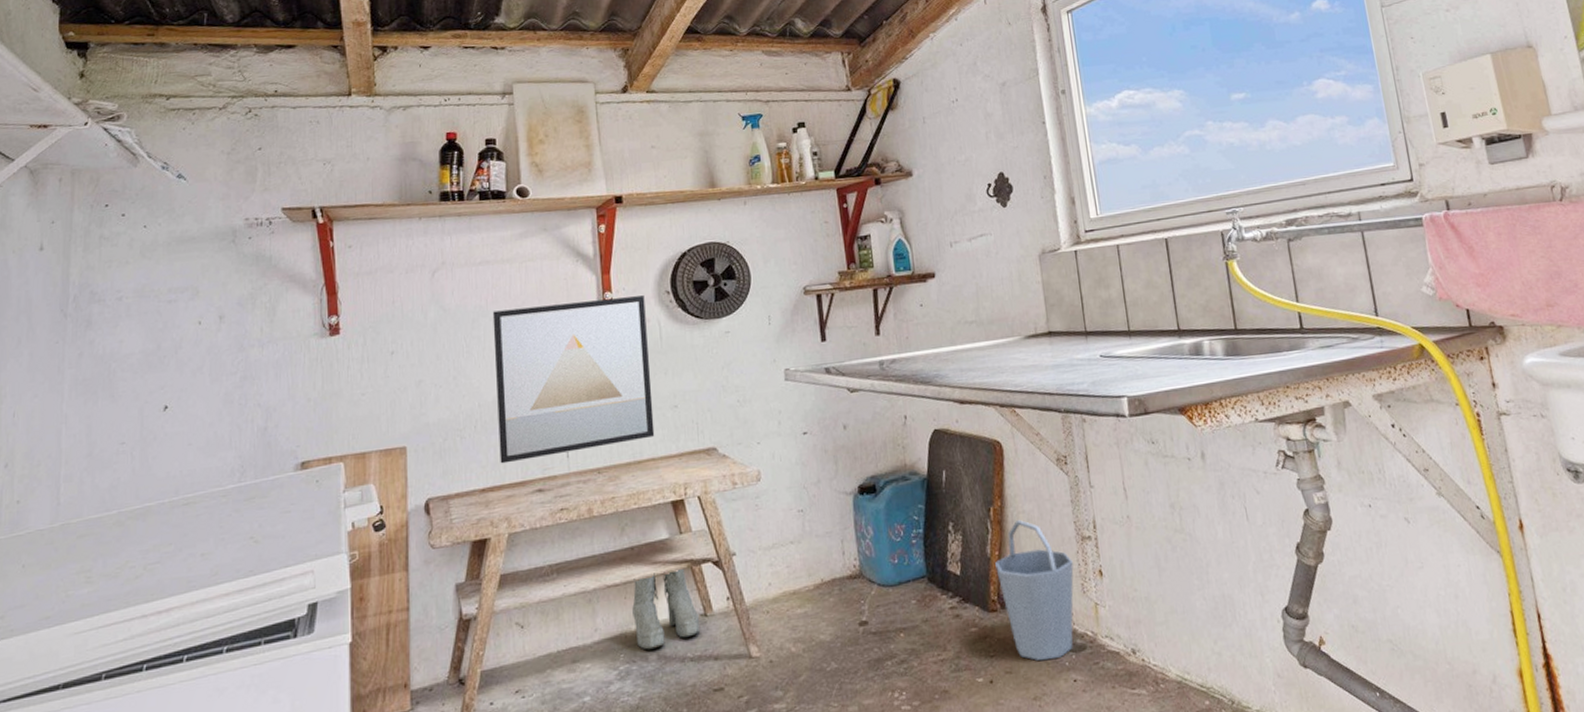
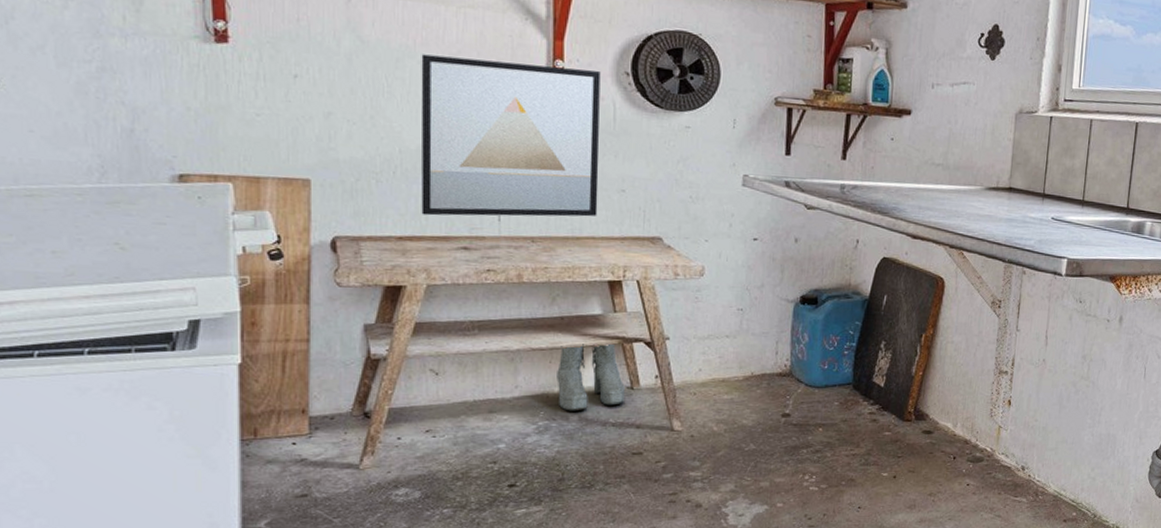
bucket: present [995,519,1074,661] -> none [917,348,987,466]

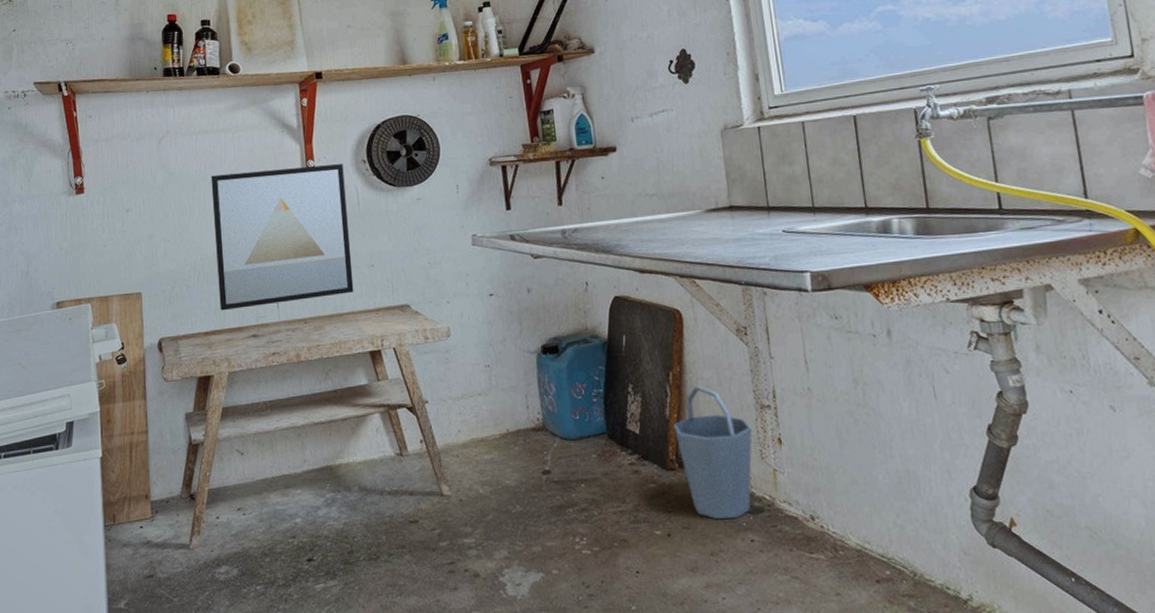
boots: present [557,344,625,411] -> none [336,413,396,482]
bucket: none [917,348,987,466] -> present [674,385,752,520]

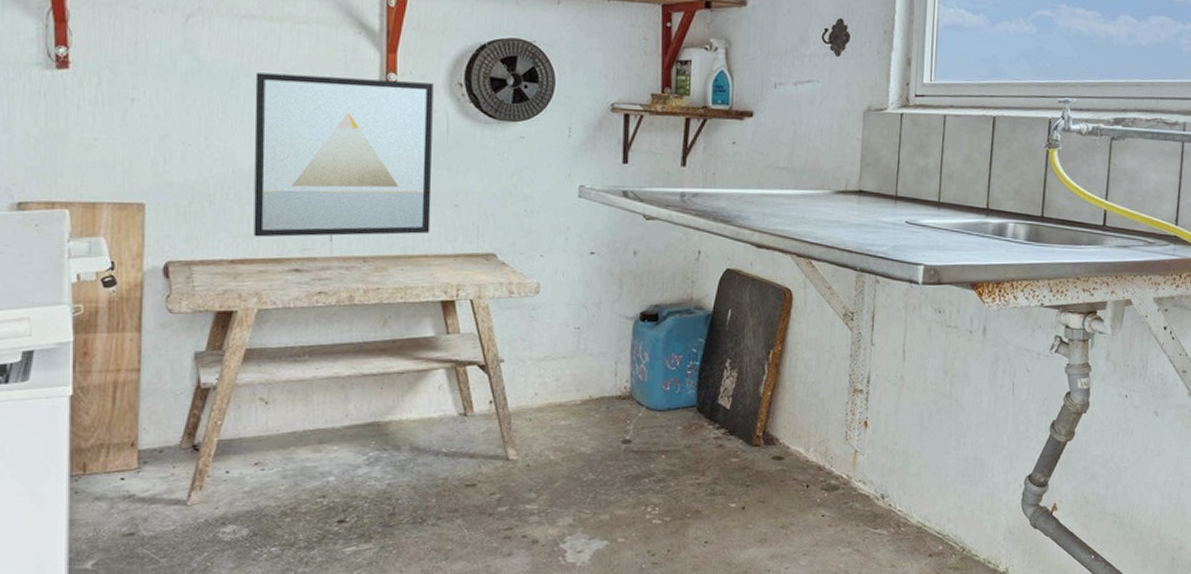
bucket: present [674,385,752,520] -> none [765,365,841,495]

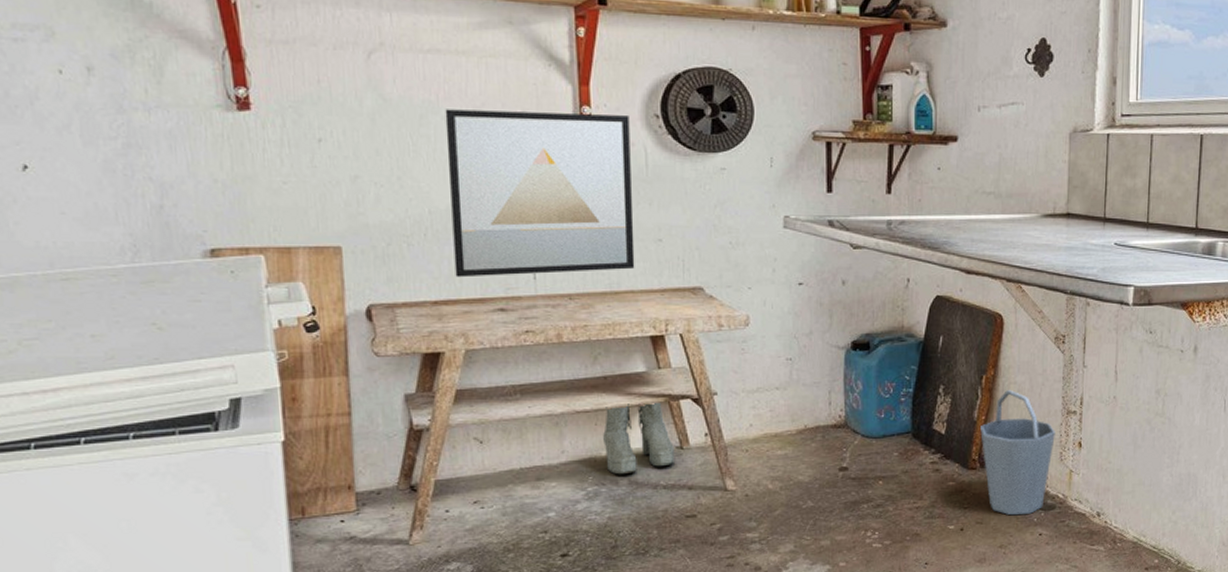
boots: none [388,368,458,441] -> present [603,403,674,475]
bucket: none [765,365,841,495] -> present [980,389,1055,516]

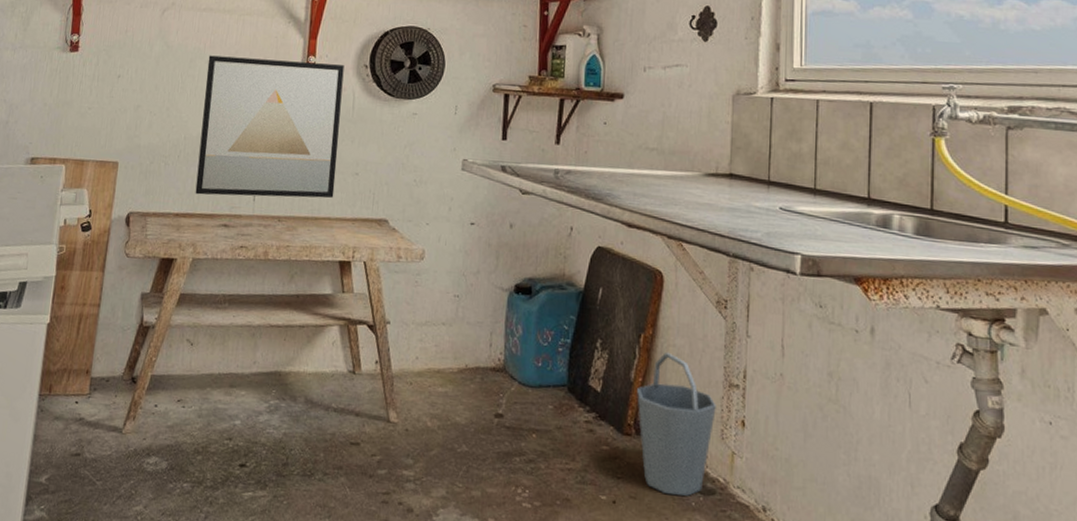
boots: present [603,403,674,475] -> none [288,323,348,393]

